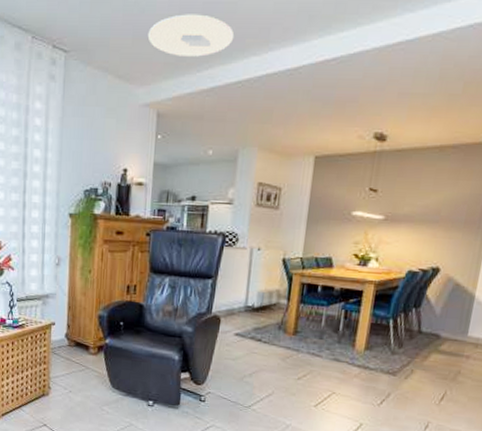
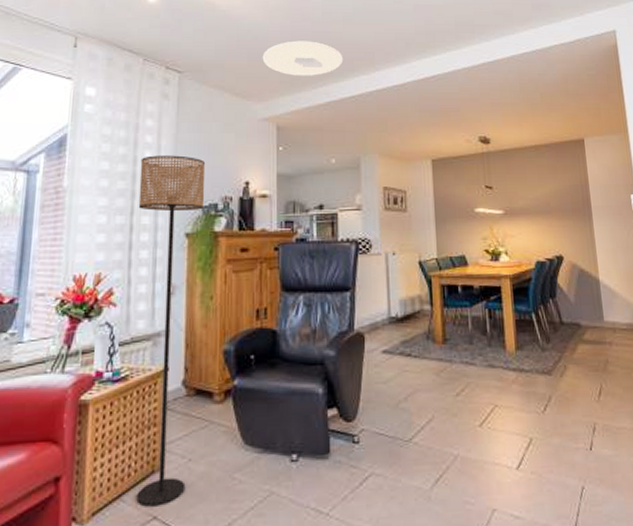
floor lamp: none [29,138,88,418] -> present [136,155,206,507]

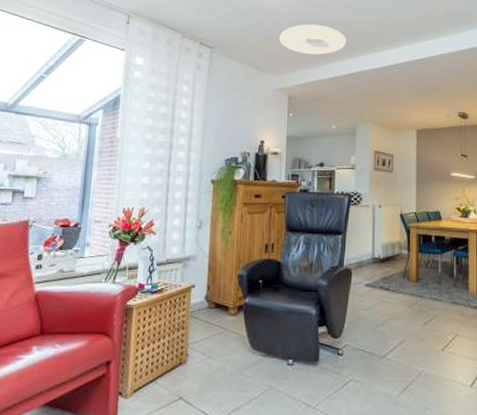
floor lamp: present [136,155,206,507] -> none [167,115,229,390]

